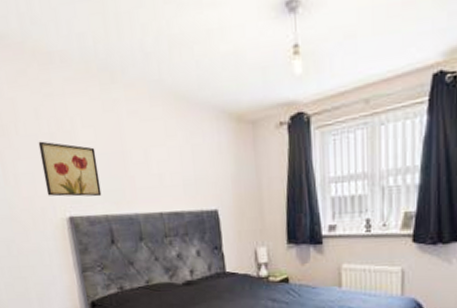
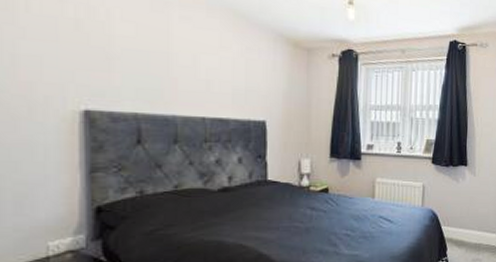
wall art: present [38,141,102,197] -> none [56,24,134,93]

